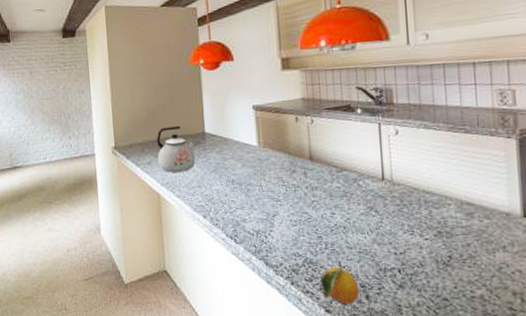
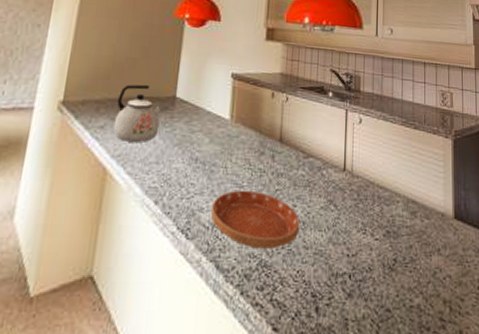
saucer: none [254,203,341,249] -> present [211,190,300,249]
fruit: present [320,260,360,305] -> none [272,262,310,320]

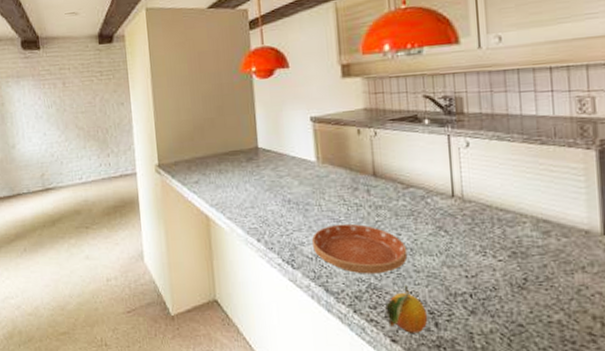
kettle: present [113,84,163,142] -> none [205,140,248,192]
fruit: none [272,262,310,320] -> present [385,285,428,333]

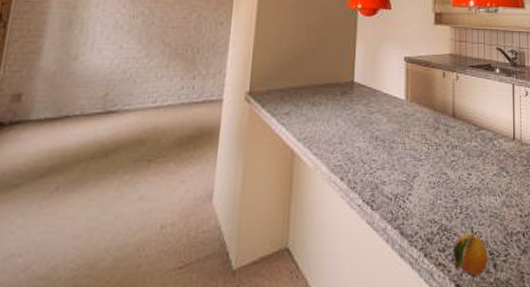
saucer: present [312,223,408,274] -> none [394,163,475,215]

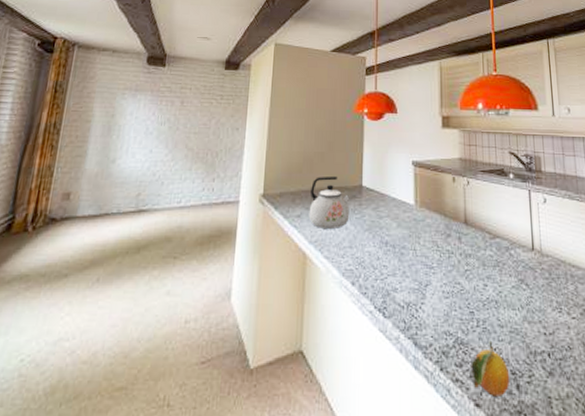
kettle: none [298,72,342,125] -> present [308,175,351,229]

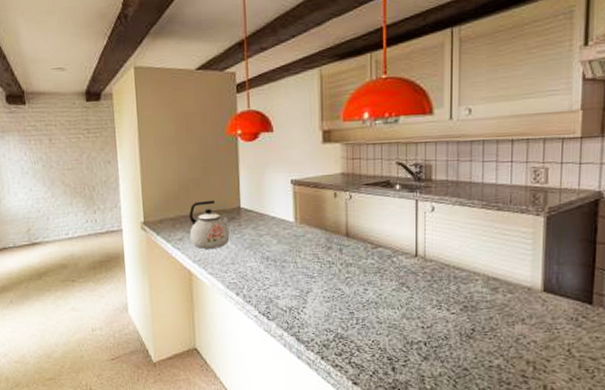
fruit: present [471,340,510,396] -> none [350,334,386,377]

